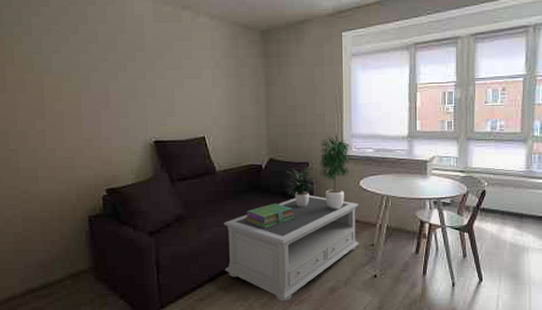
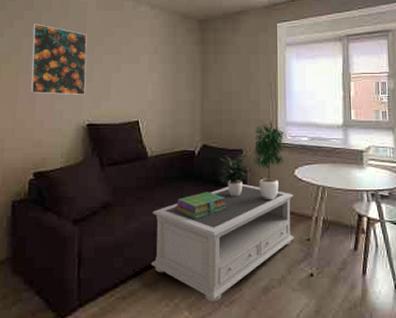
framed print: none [89,39,149,113] -> present [30,24,87,96]

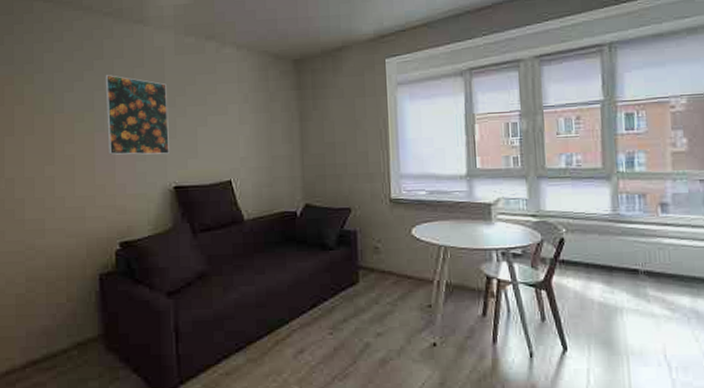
coffee table: present [150,184,294,302] -> none [253,247,413,376]
stack of books: present [175,192,227,219] -> none [277,257,336,287]
potted plant: present [220,122,286,200] -> none [325,175,400,264]

